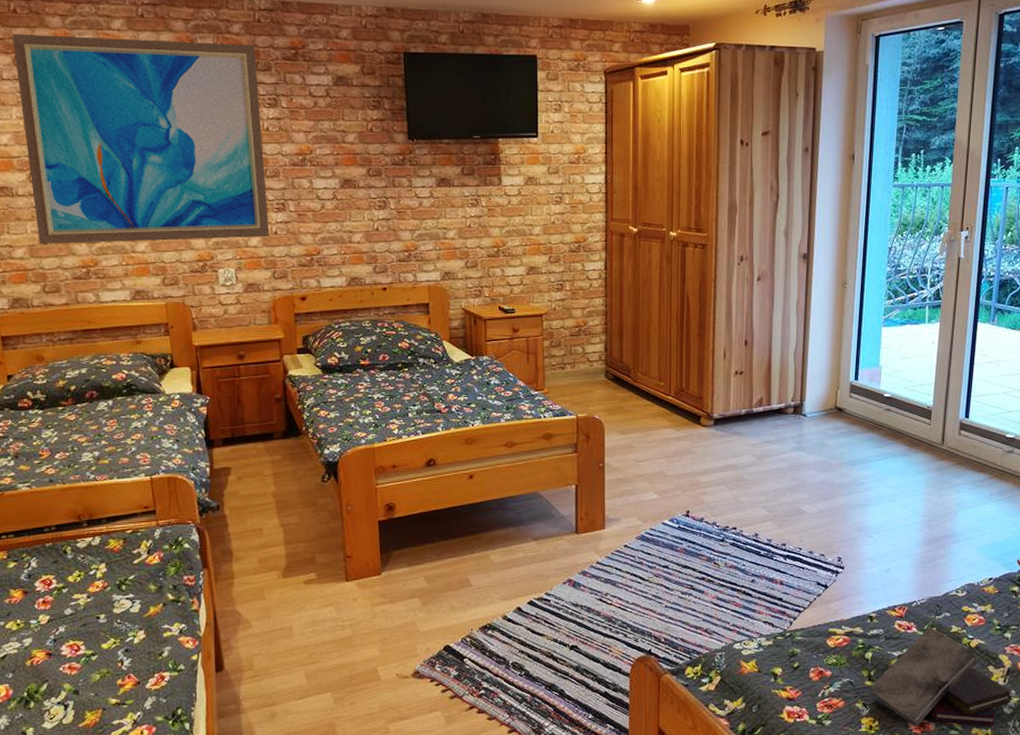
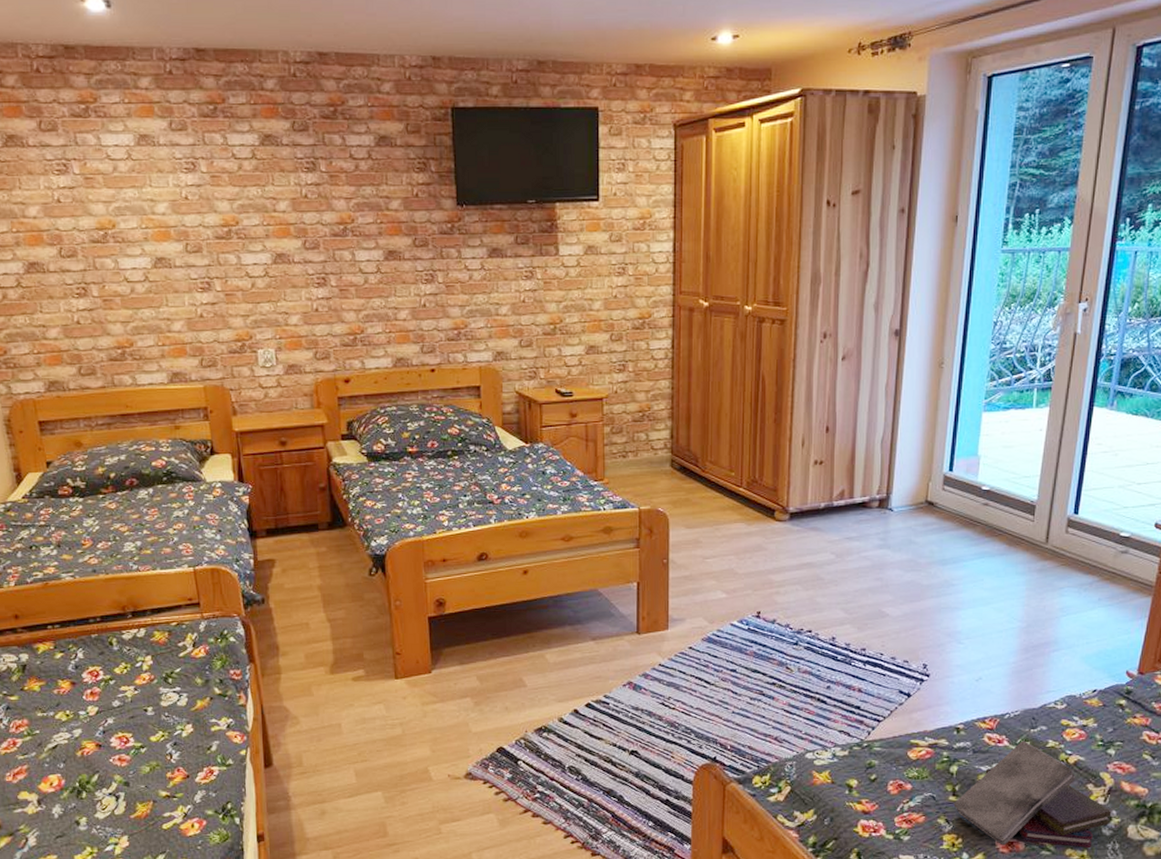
wall art: present [12,33,270,245] -> none [36,95,311,325]

